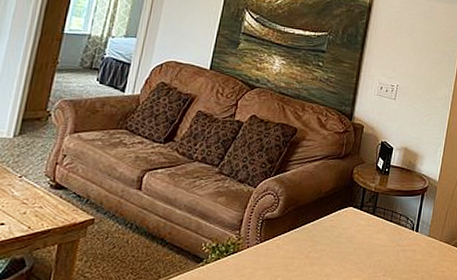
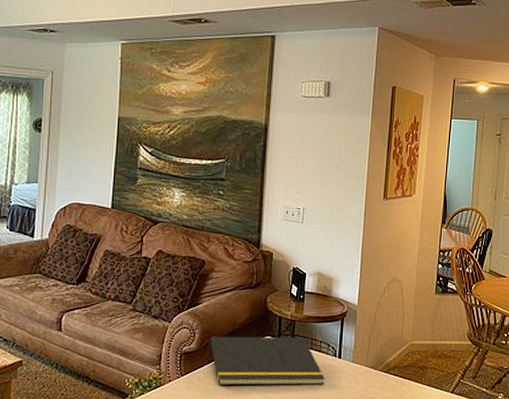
notepad: none [288,204,401,258] -> present [206,336,324,386]

